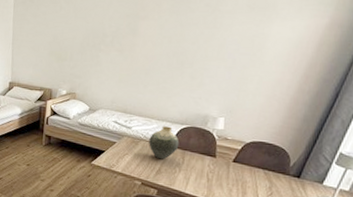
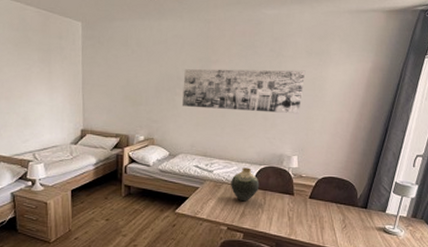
wall art: none [105,25,245,74] -> present [181,69,306,114]

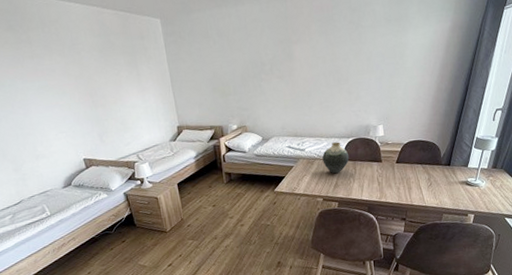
wall art: present [181,69,306,114] -> none [267,38,386,91]

